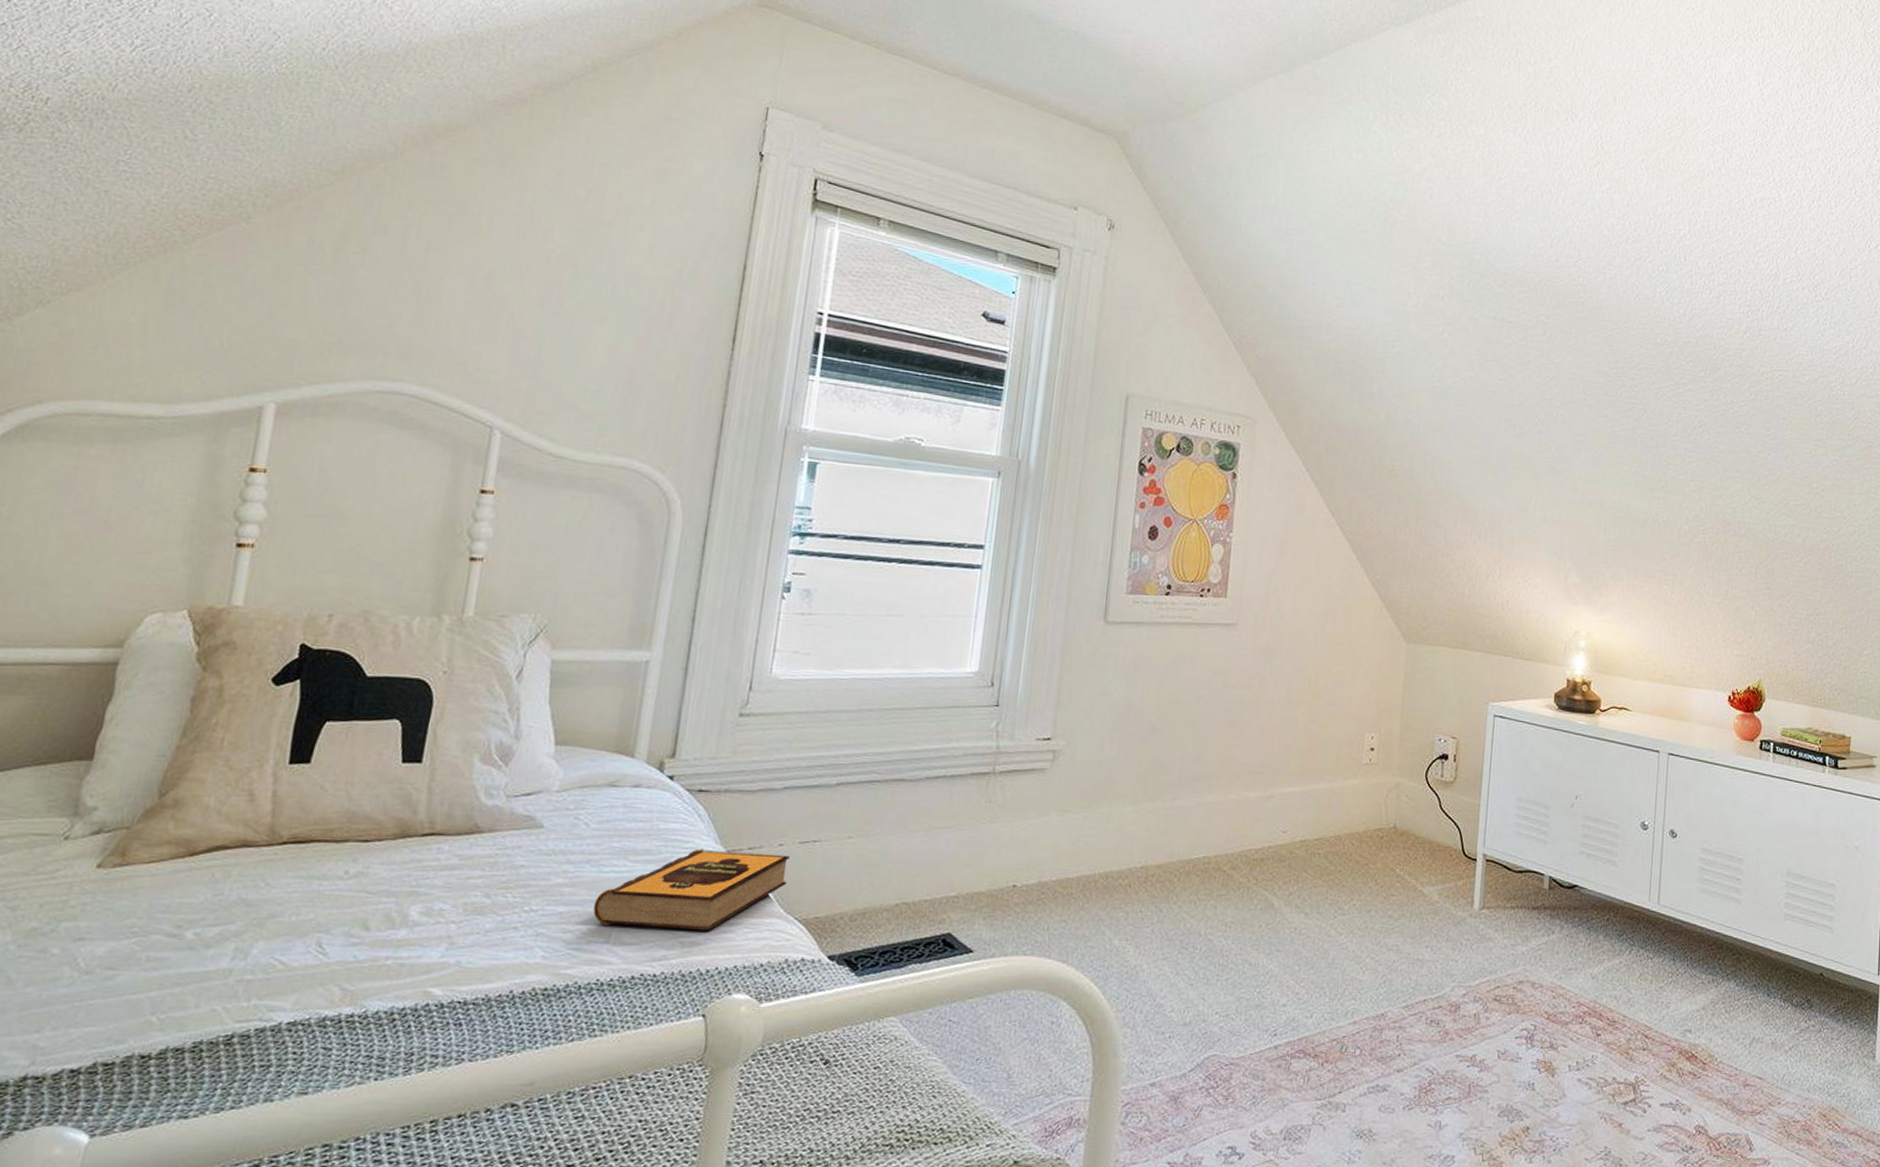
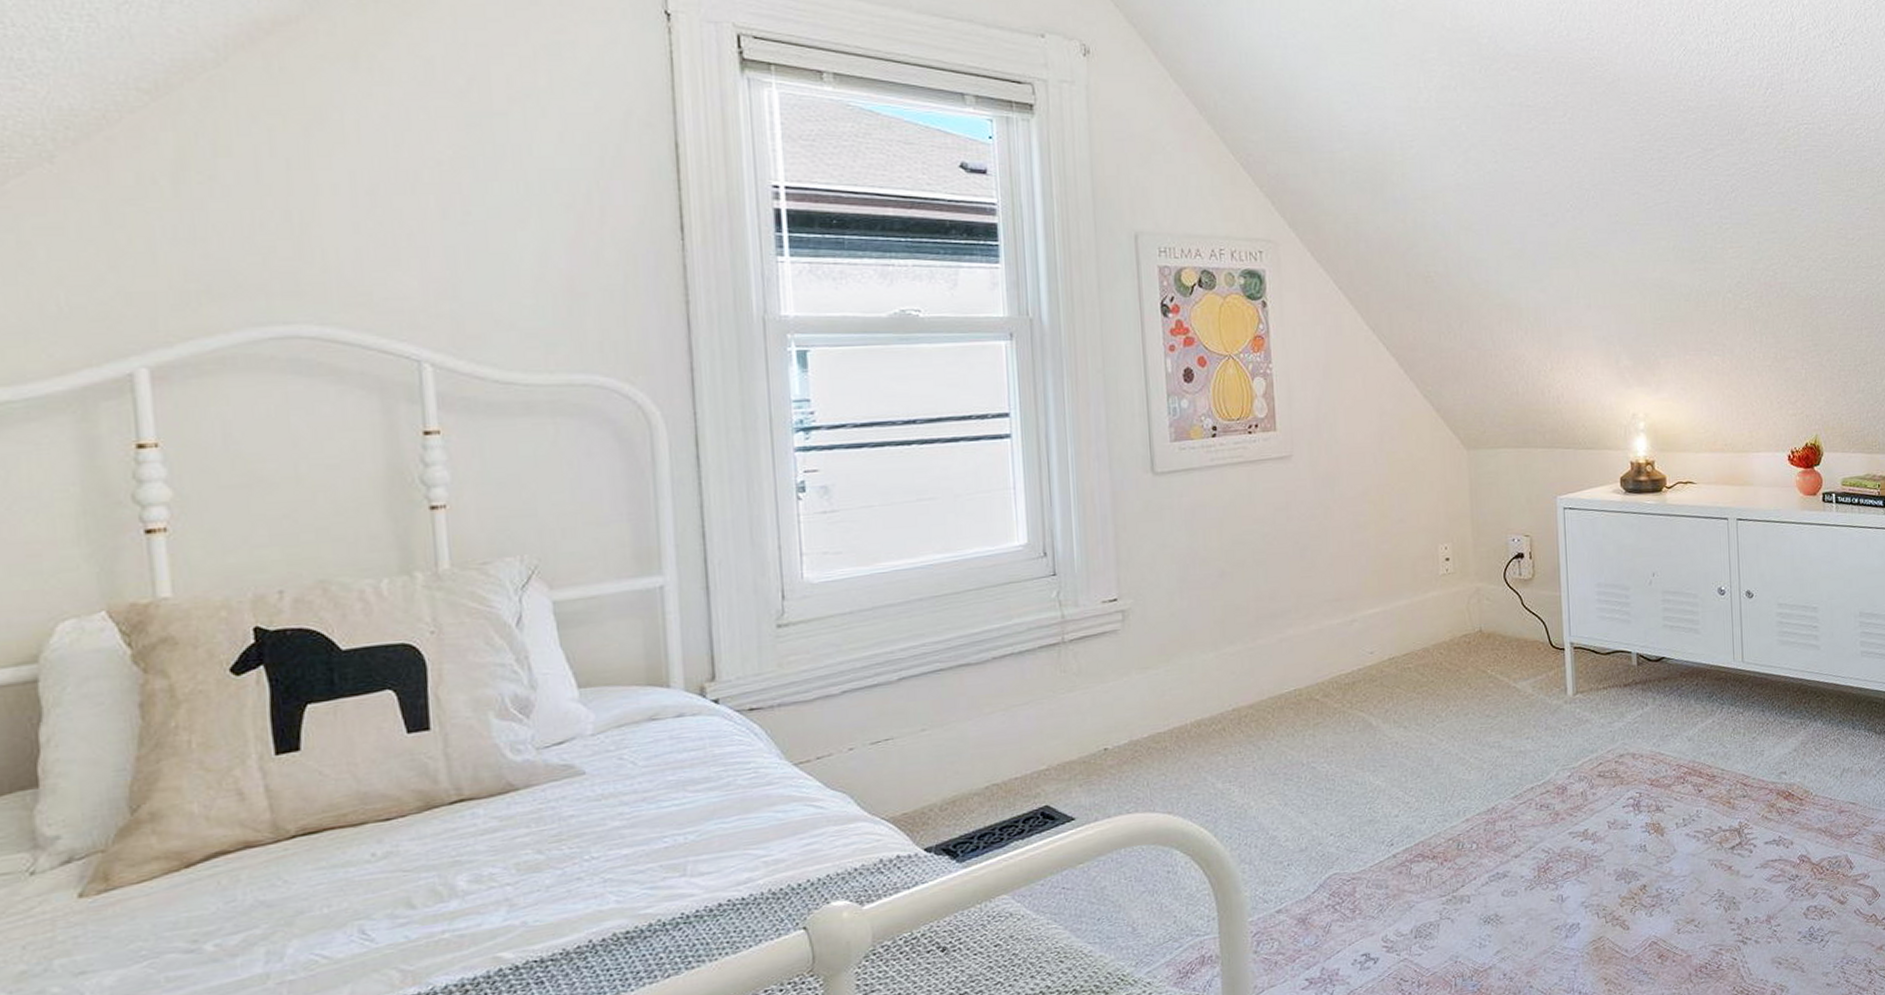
hardback book: present [593,848,790,930] -> none [660,758,866,859]

